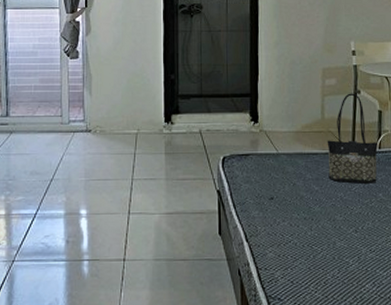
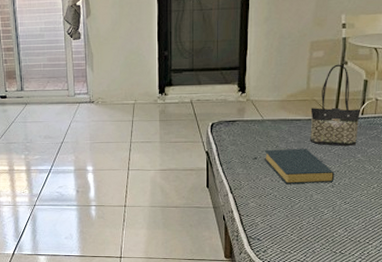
hardback book: none [281,187,357,229] -> present [264,149,335,184]

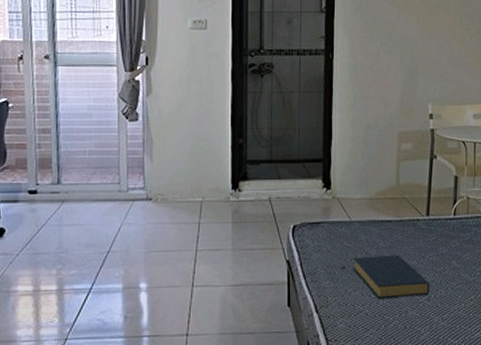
tote bag: present [310,64,360,146] -> none [401,158,453,251]

